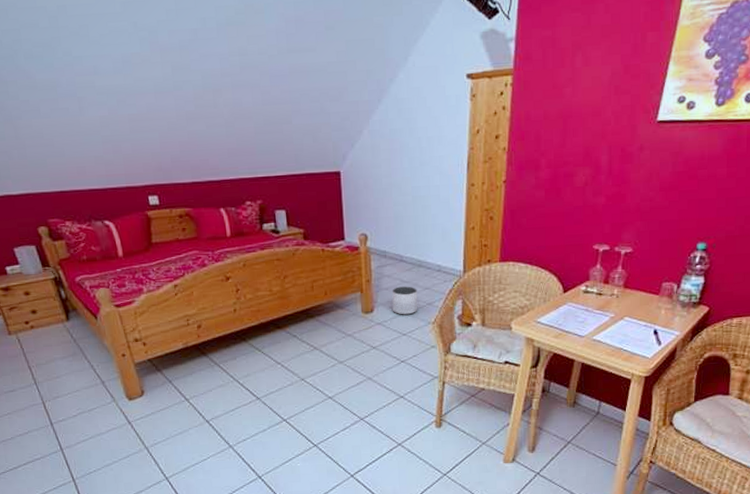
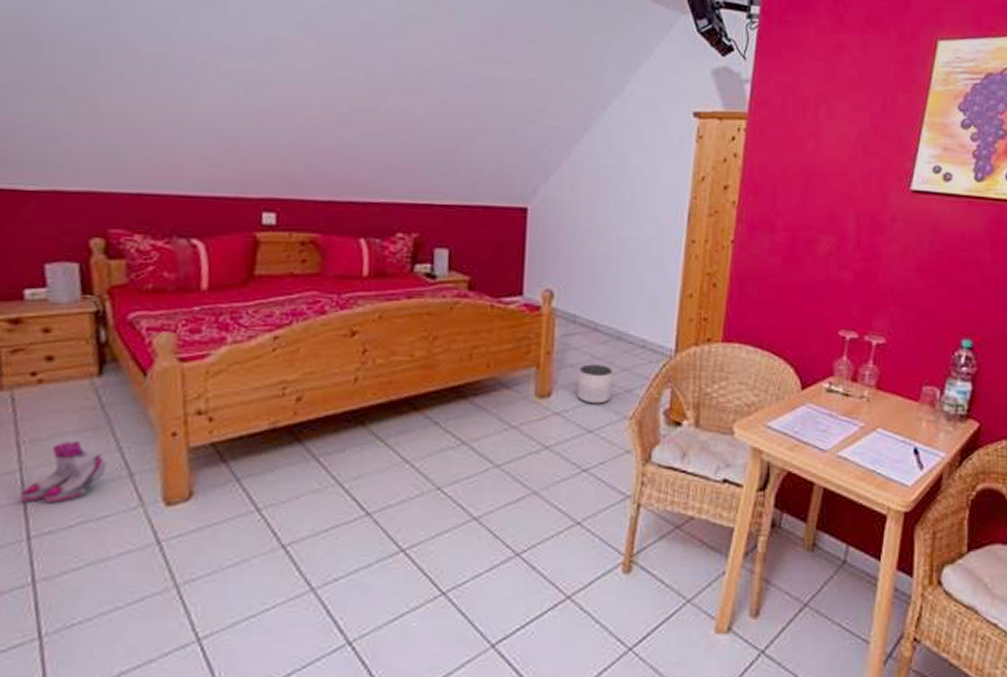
boots: none [40,364,87,403] -> present [20,441,108,504]

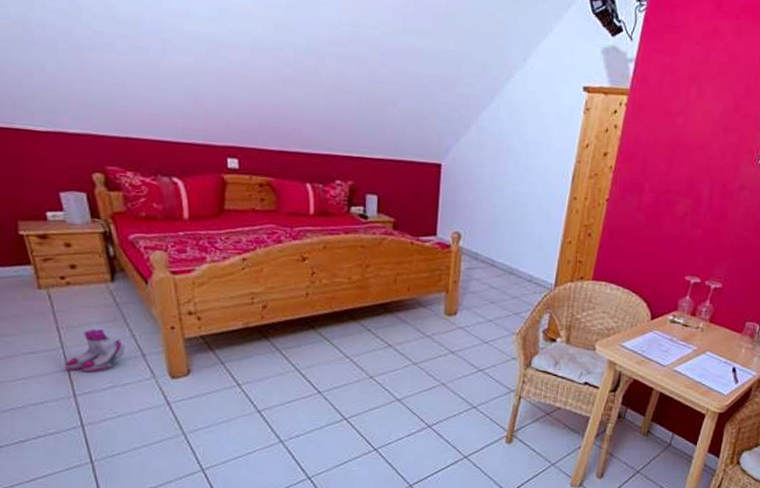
planter: present [577,364,613,404] -> none [477,292,505,323]

